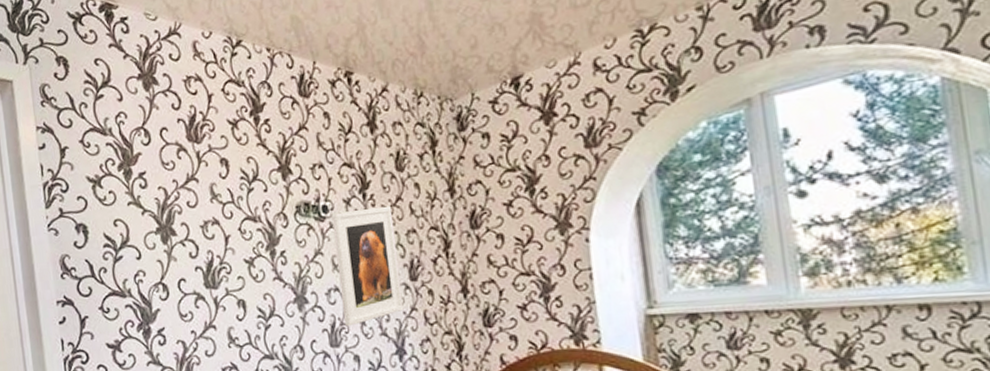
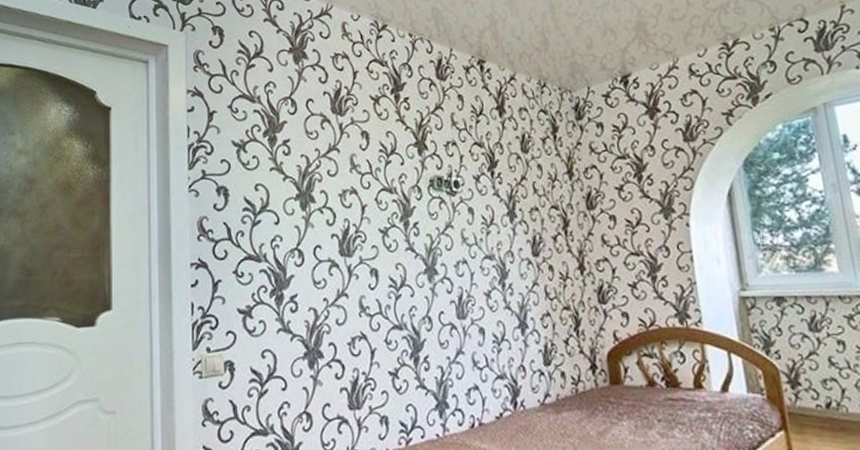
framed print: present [331,205,404,327] -> none [462,184,527,299]

